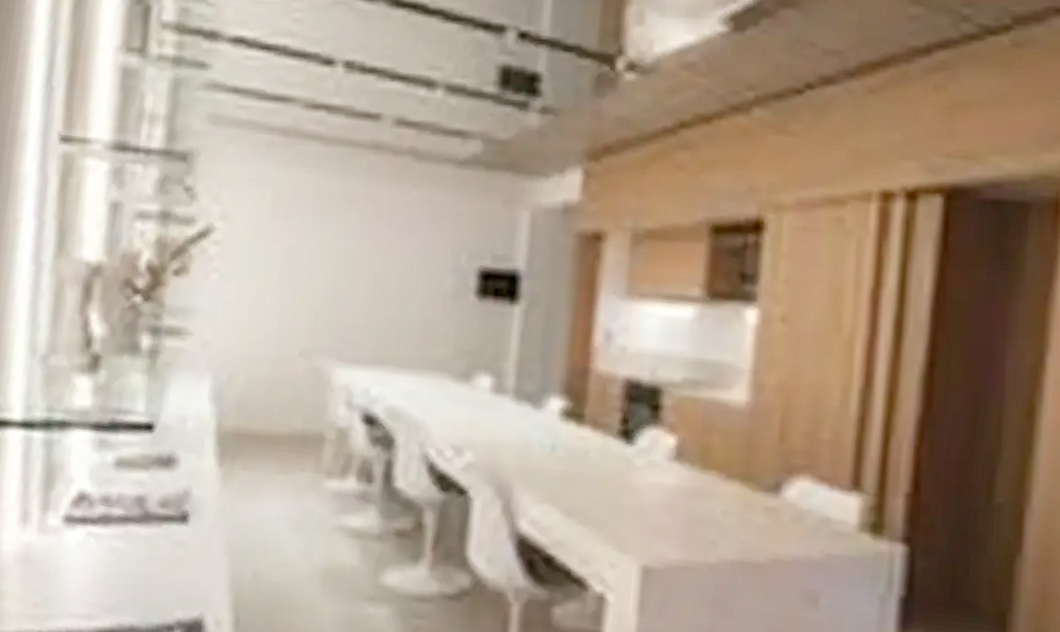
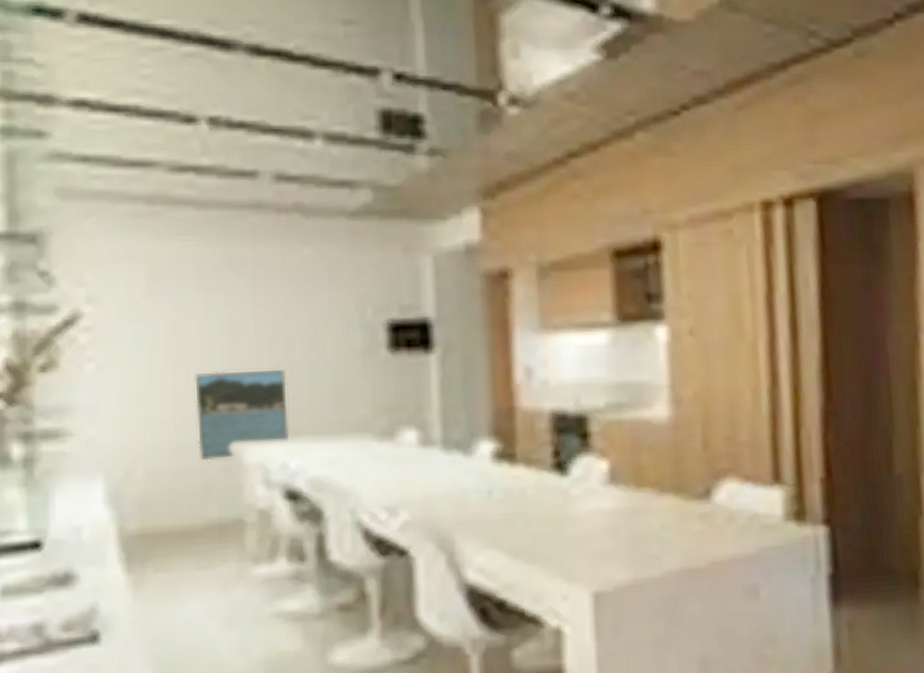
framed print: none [294,295,380,376] -> present [195,370,290,461]

